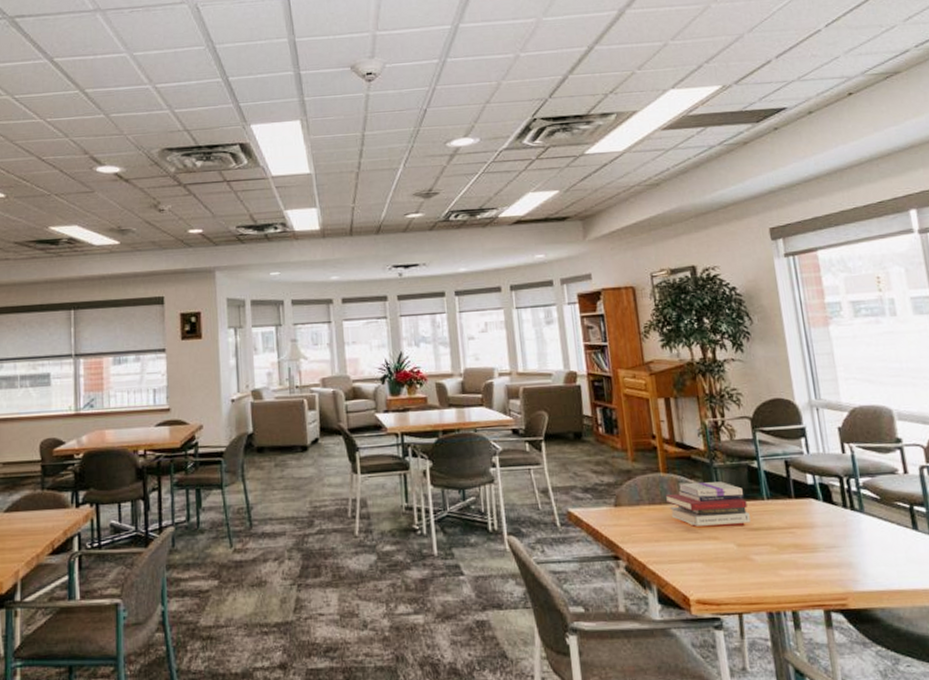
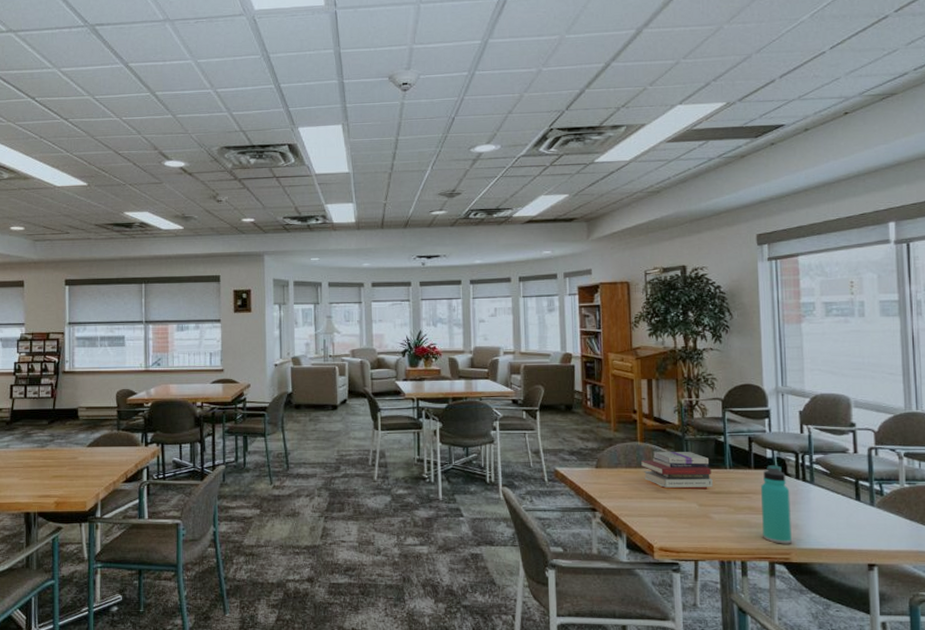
thermos bottle: none [805,492,847,588] -> present [761,465,792,544]

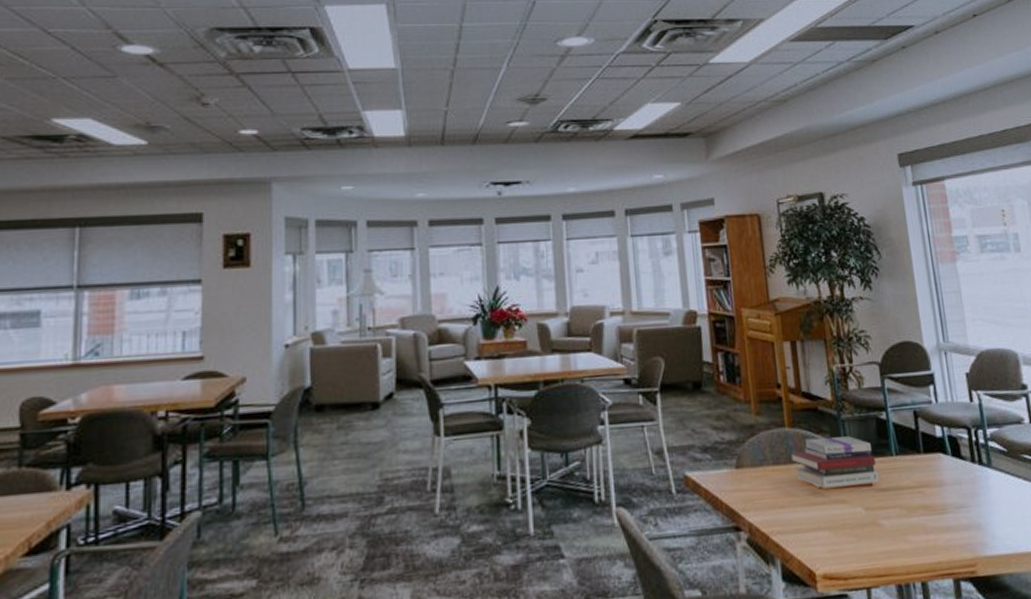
thermos bottle: present [761,465,792,544] -> none [934,446,976,553]

